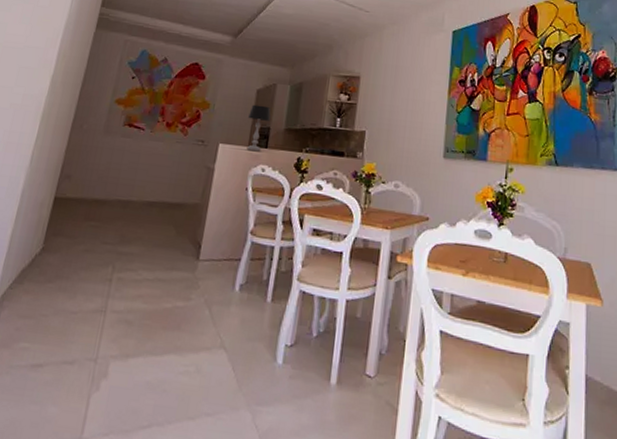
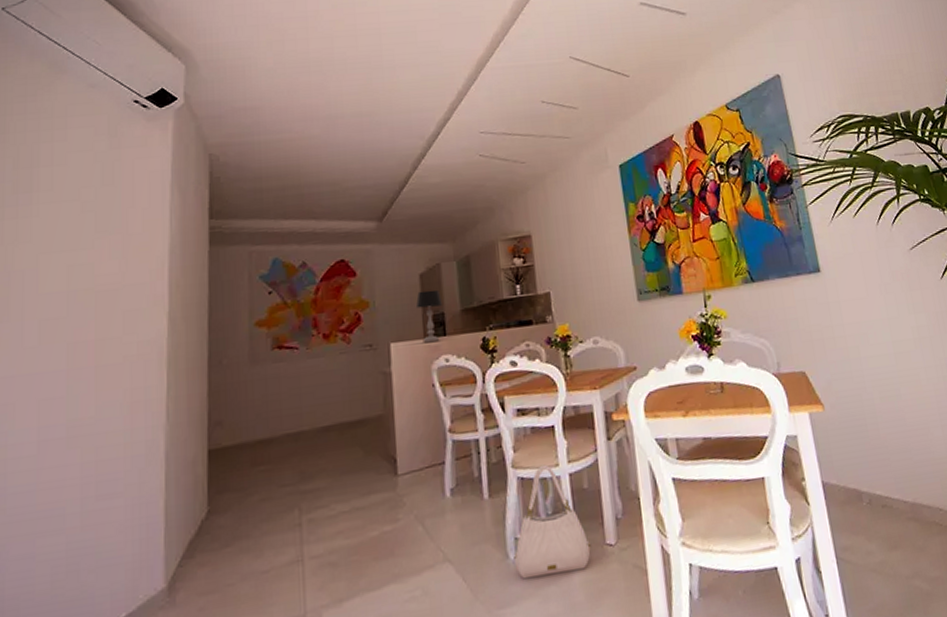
handbag: none [280,285,352,392] -> present [513,464,592,580]

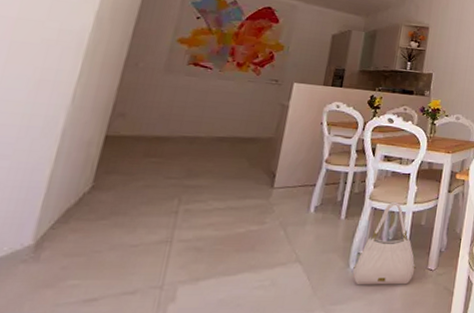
table lamp: present [416,290,442,344] -> none [321,48,346,91]

